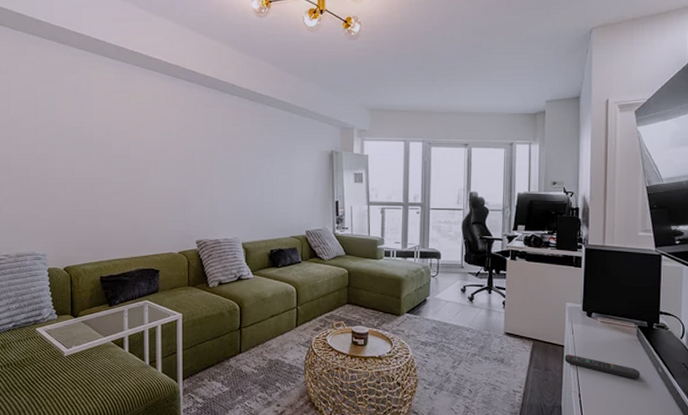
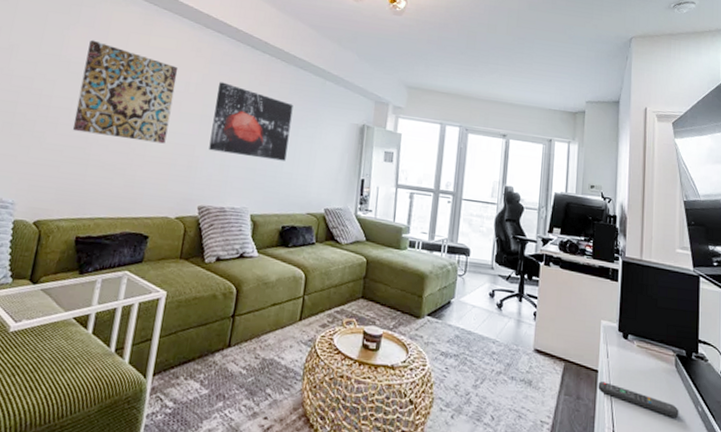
wall art: none [77,104,159,190] -> present [72,40,178,144]
wall art: none [196,128,266,193] -> present [208,82,293,161]

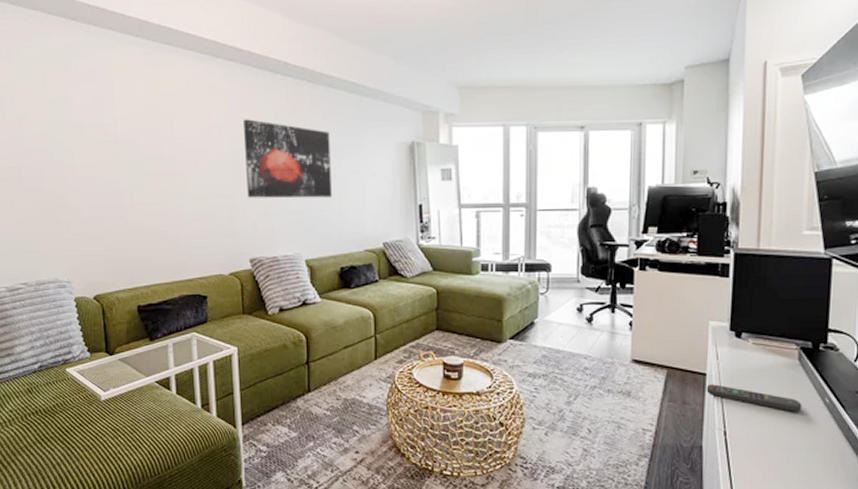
wall art: present [72,40,178,144] -> none [96,95,201,200]

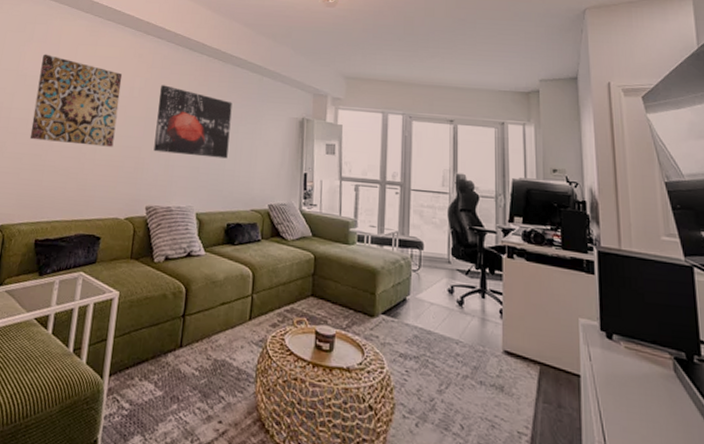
wall art: none [96,95,201,200] -> present [29,54,123,147]
remote control: present [706,384,802,412] -> none [581,387,685,432]

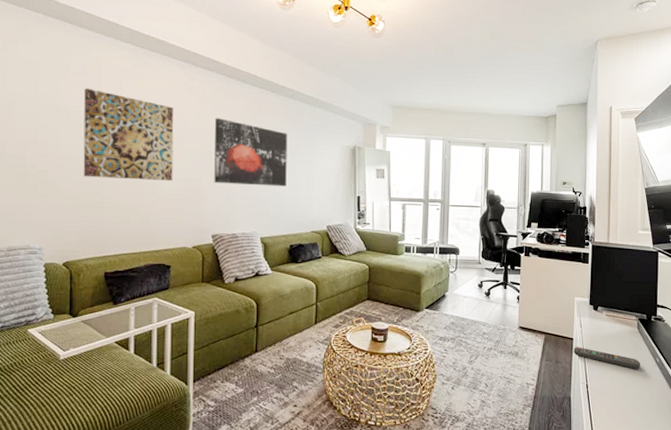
remote control: none [581,387,685,432] -> present [573,347,641,369]

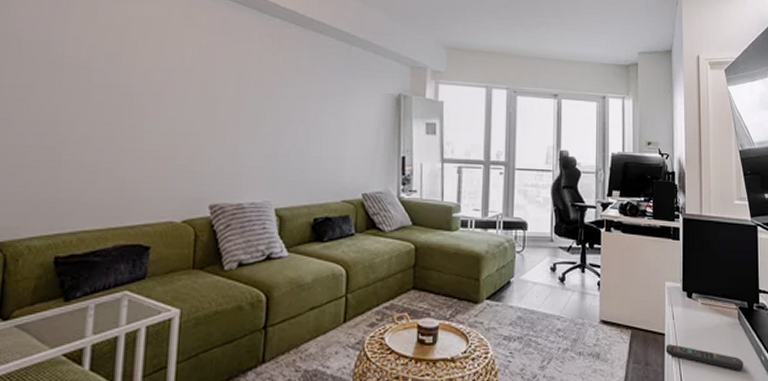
wall art: present [83,88,174,181] -> none [34,11,167,134]
wall art: present [214,118,288,187] -> none [216,55,315,143]

